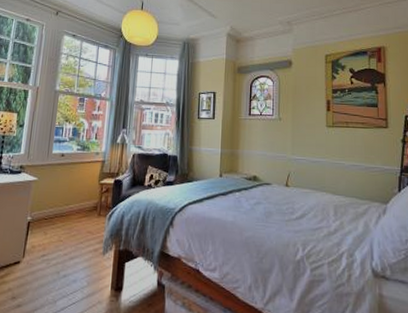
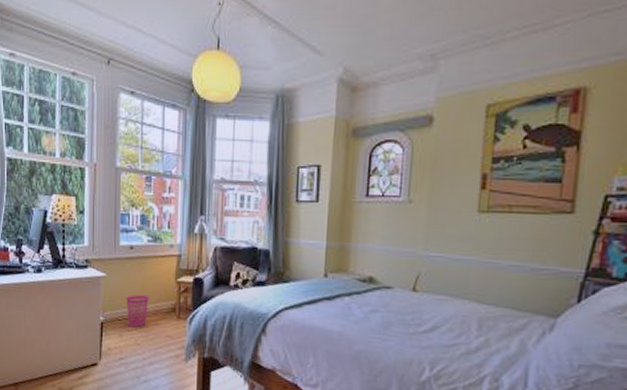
waste basket: none [53,196,75,226] -> present [126,294,149,328]

